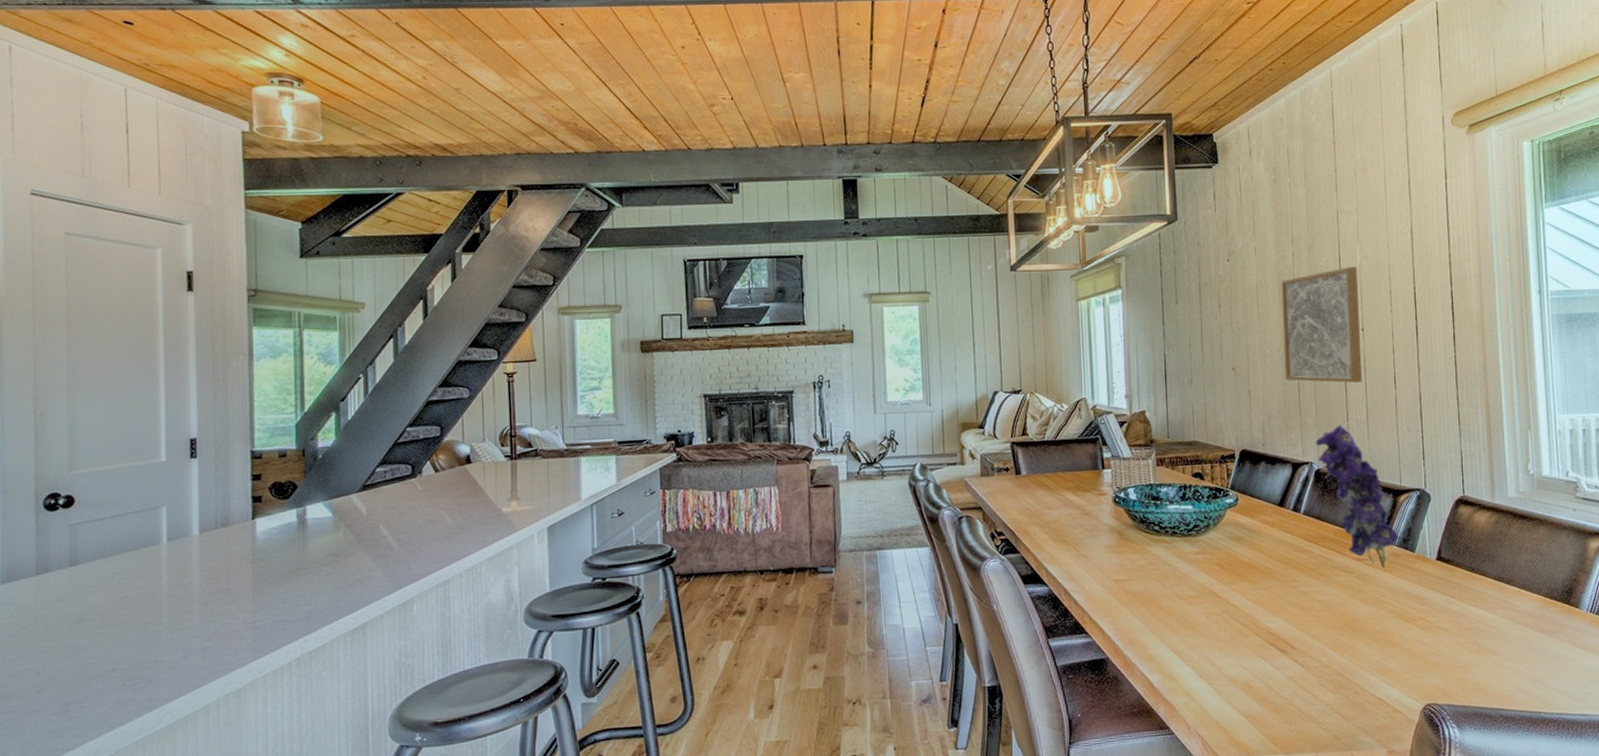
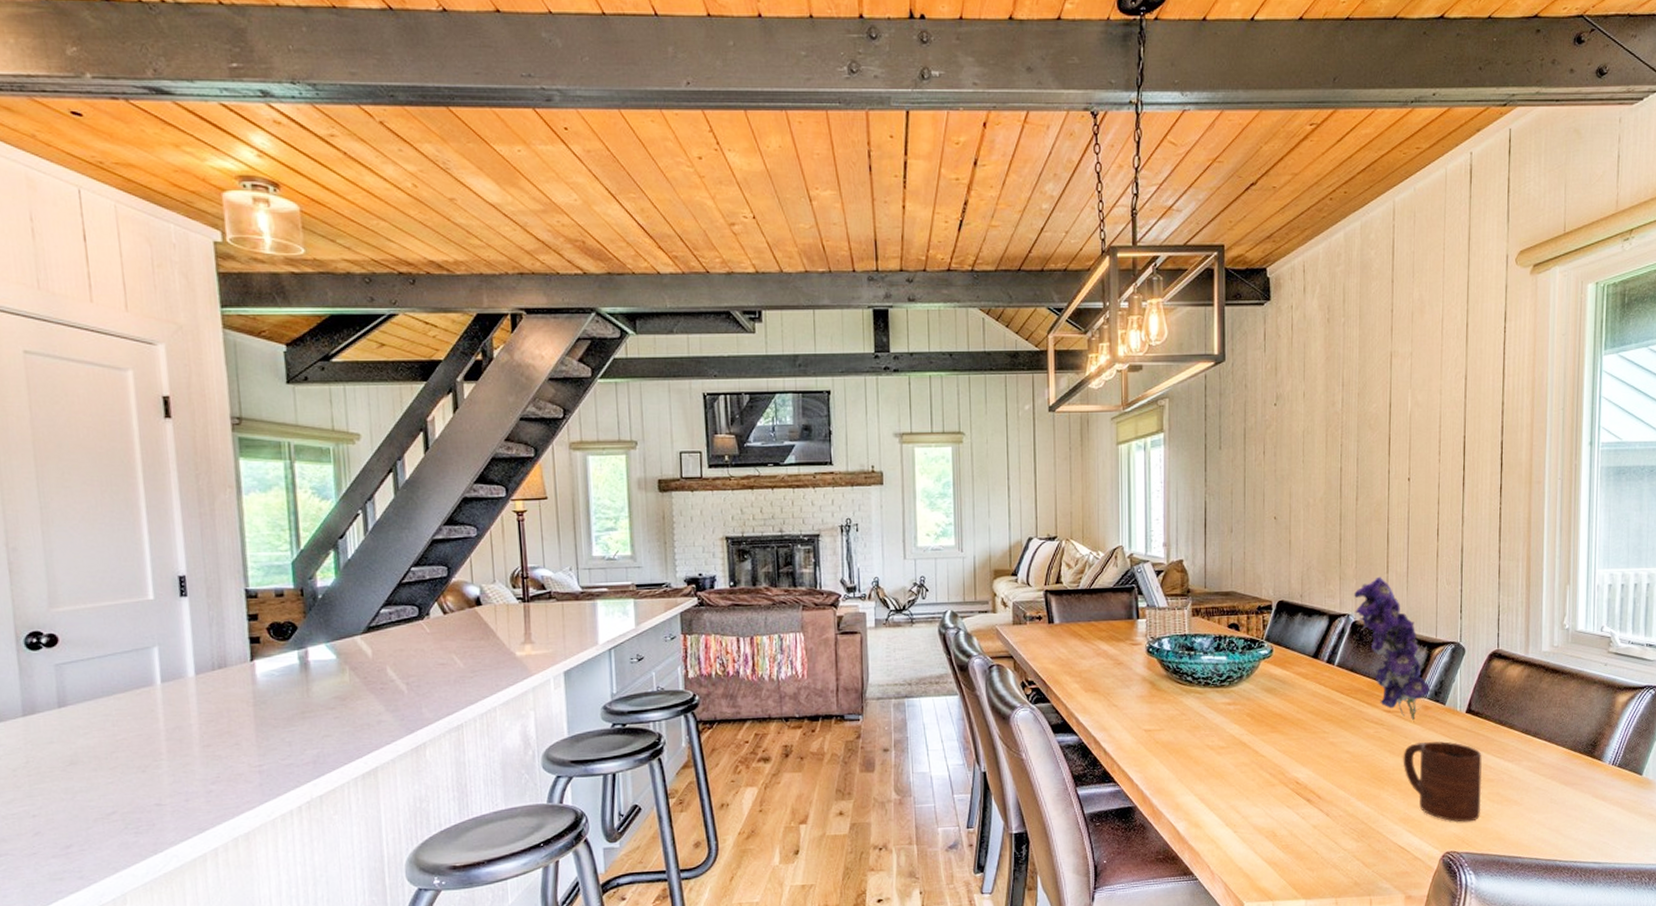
wall art: present [1280,267,1363,383] -> none [1327,414,1407,534]
cup: none [1375,589,1460,673] -> present [1403,741,1482,823]

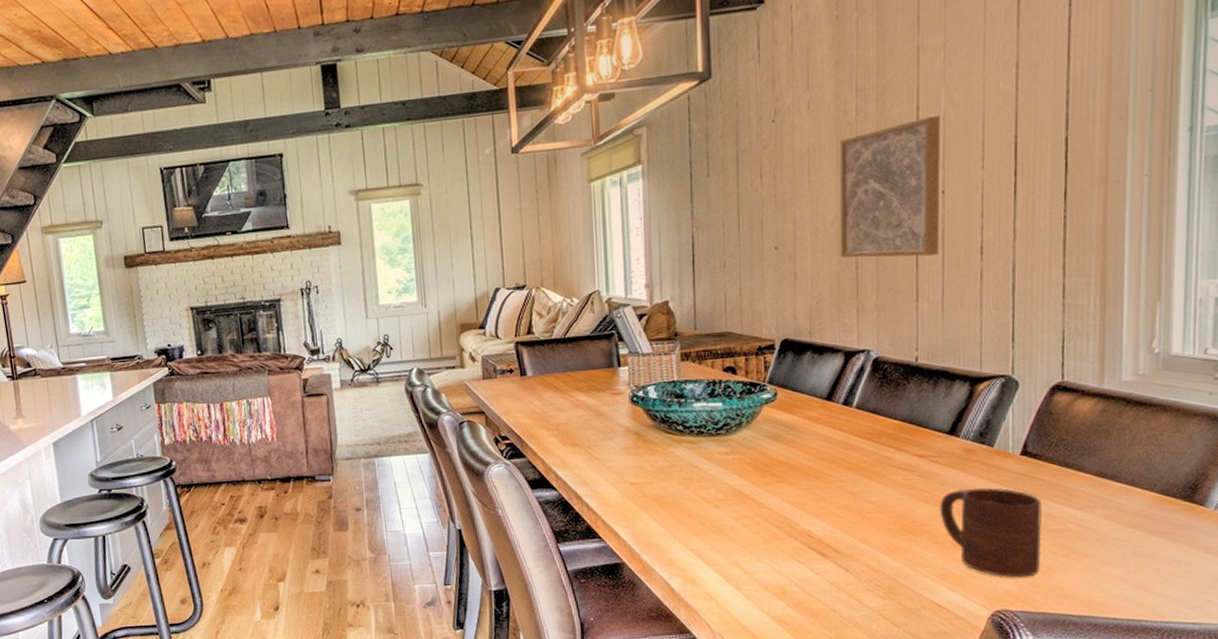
wall art: none [1327,414,1407,534] -> present [839,116,940,258]
flower: present [1354,576,1431,721] -> none [875,305,974,466]

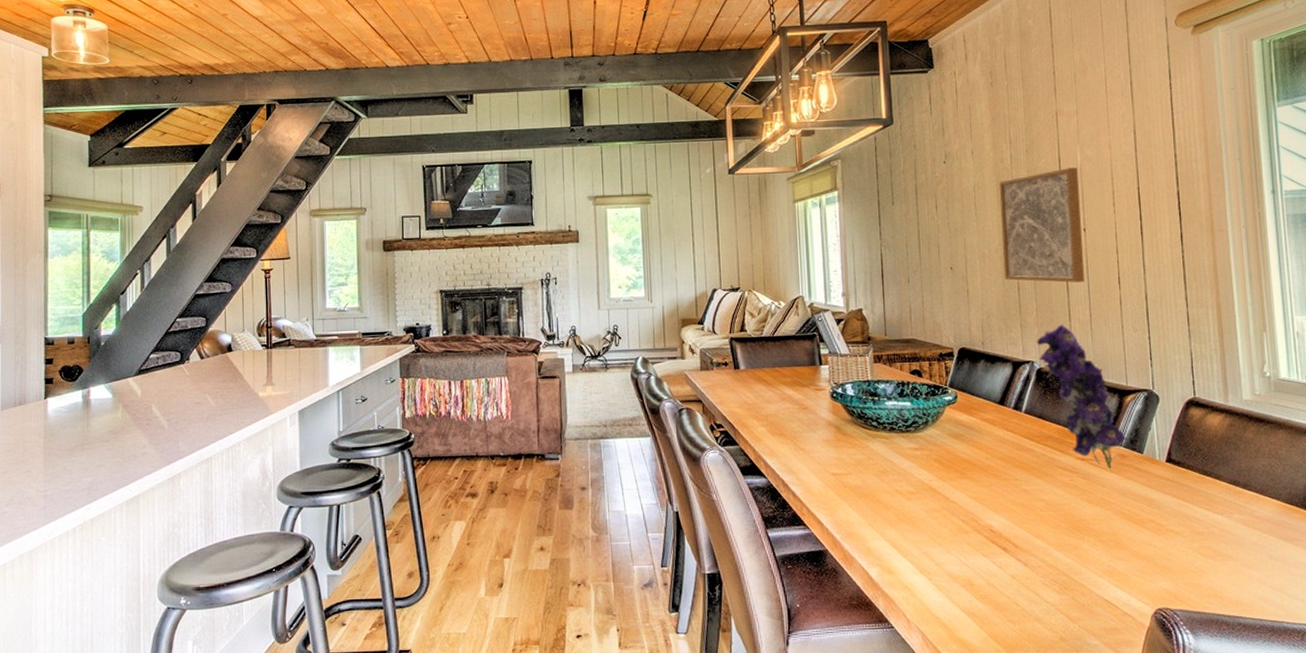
flower: none [875,305,974,466] -> present [1037,324,1126,470]
cup: present [939,488,1043,578] -> none [1102,491,1193,577]

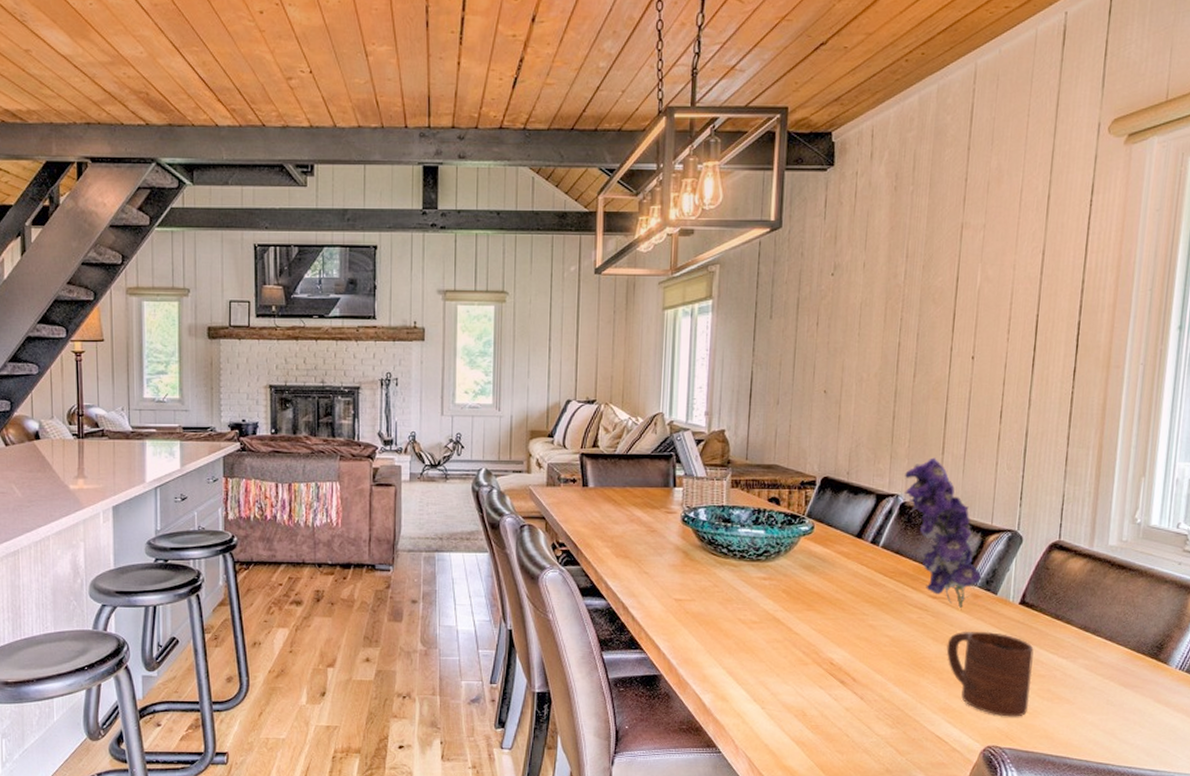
wall art: present [998,167,1085,283] -> none [880,288,975,414]
cup: none [1102,491,1193,577] -> present [946,631,1034,717]

